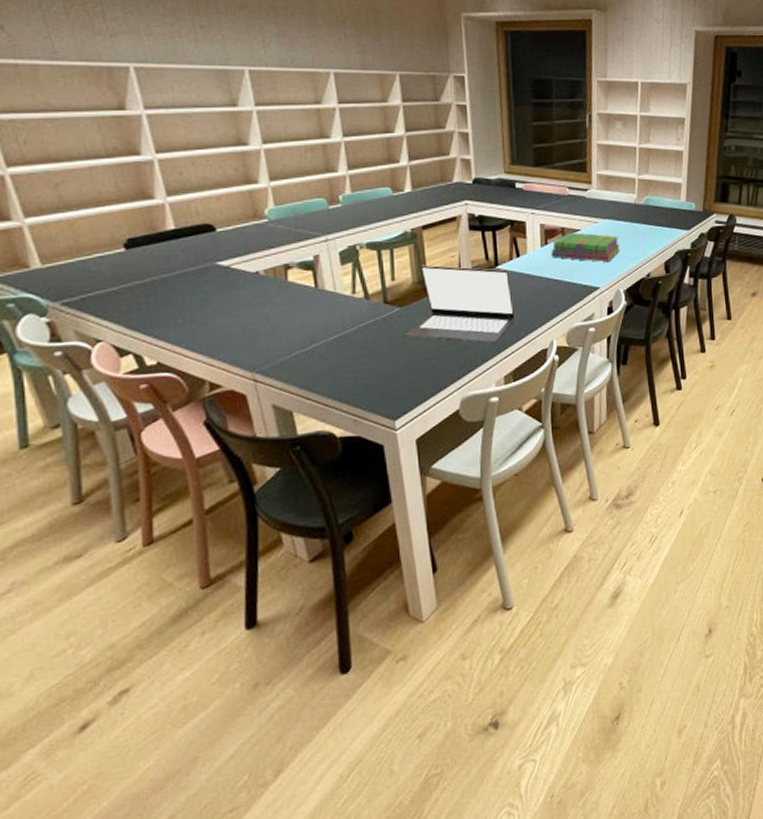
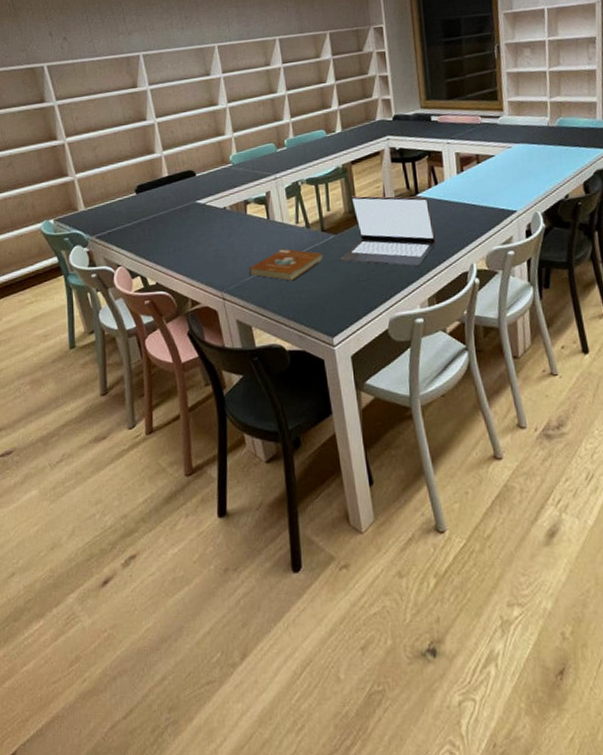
book: none [289,322,384,359] -> present [248,248,322,281]
stack of books: present [551,232,620,262] -> none [467,158,536,186]

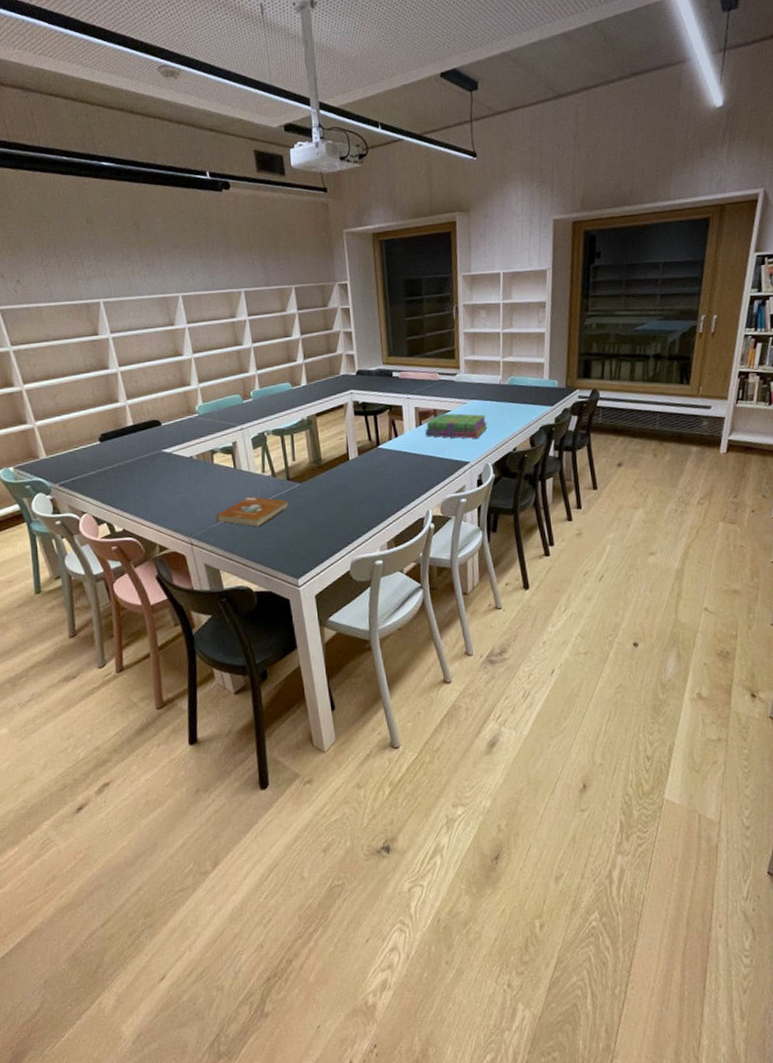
laptop: present [339,195,437,267] -> none [304,446,396,513]
stack of books: none [467,158,536,186] -> present [425,413,488,439]

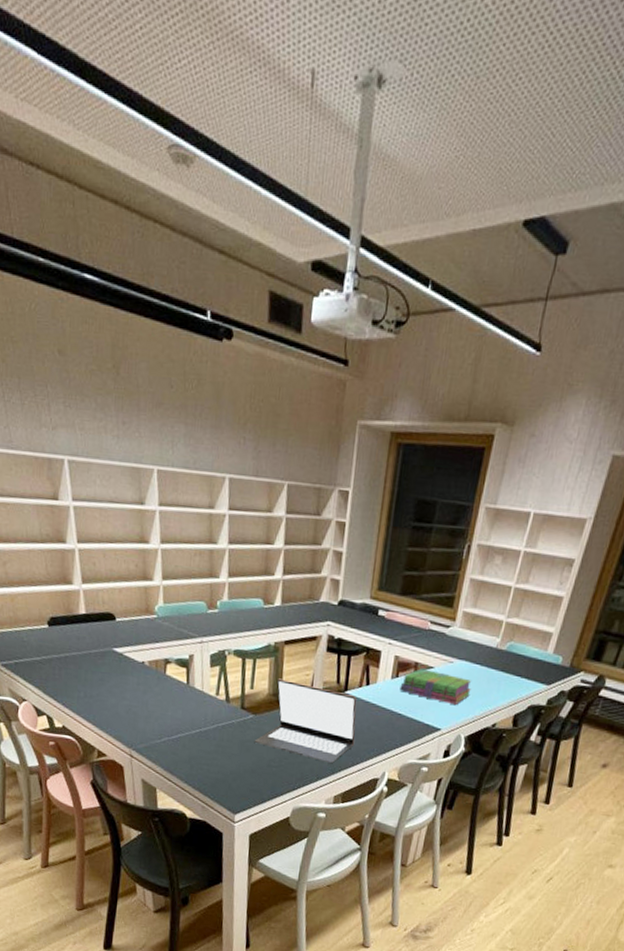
book: present [216,496,288,527] -> none [160,718,238,752]
laptop: none [304,446,396,513] -> present [254,678,356,764]

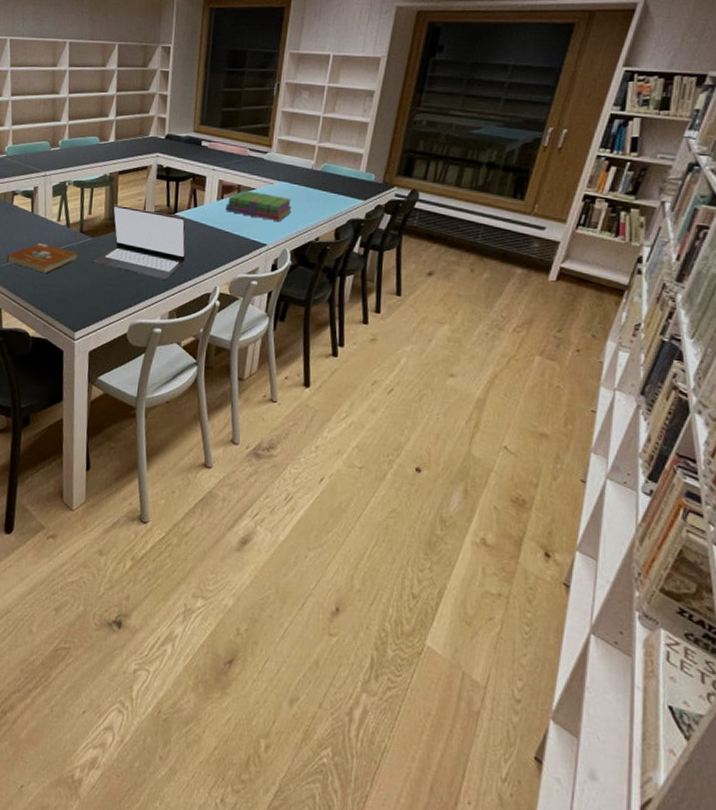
book: none [160,718,238,752] -> present [6,242,77,274]

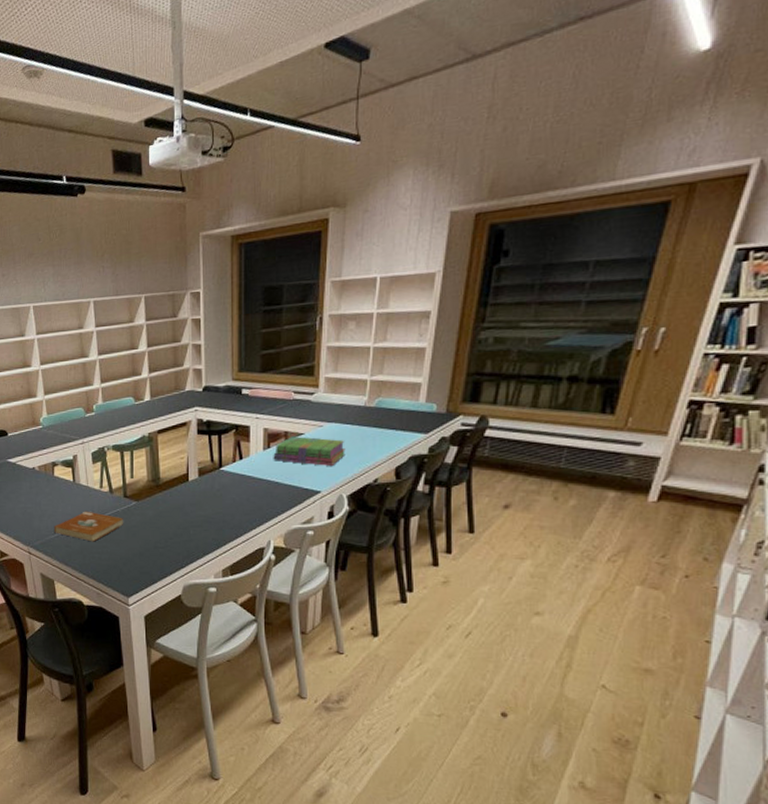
laptop: present [92,204,186,281] -> none [139,465,236,539]

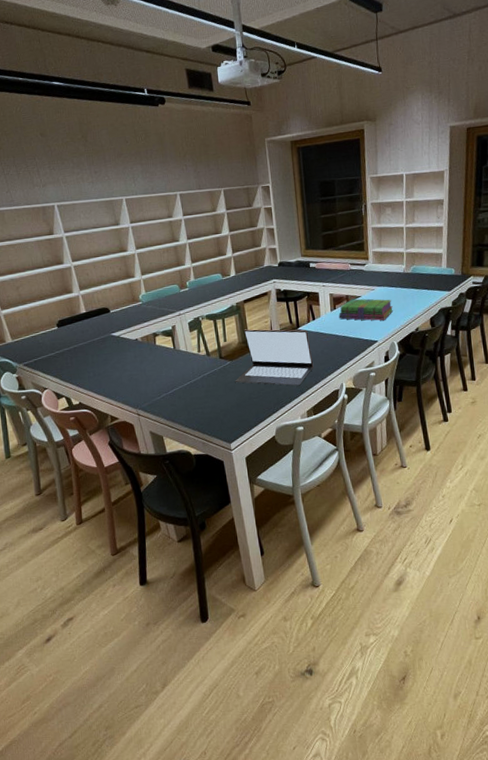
book: present [53,511,123,542] -> none [159,373,221,399]
laptop: none [139,465,236,539] -> present [235,329,314,386]

